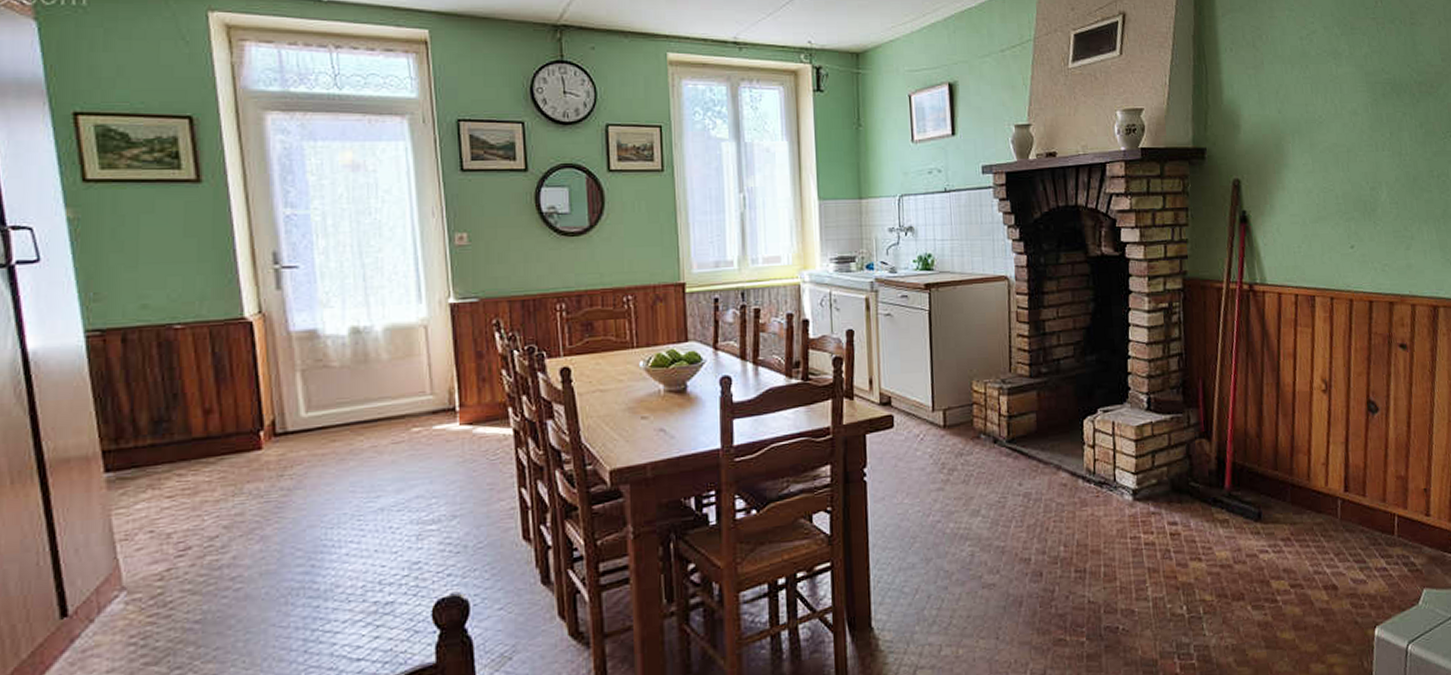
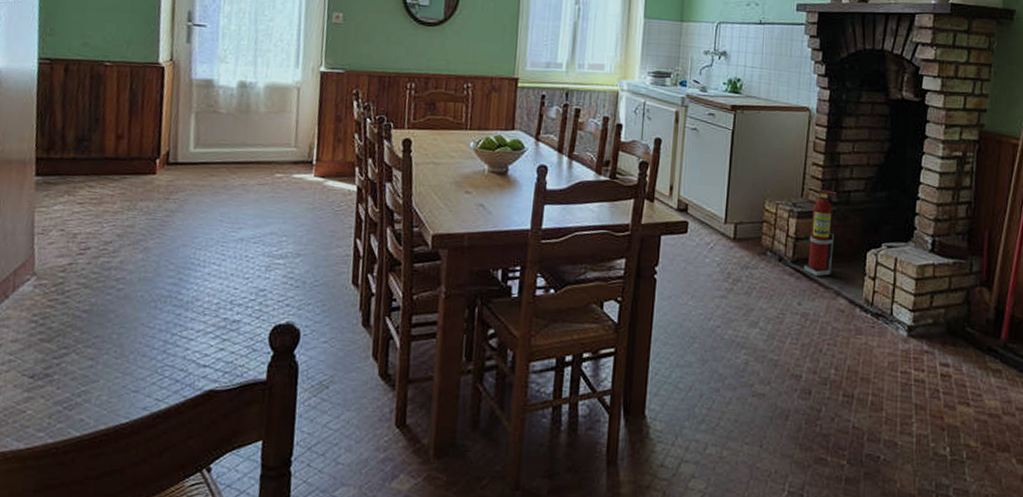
fire extinguisher: none [1020,361,1049,453] -> present [804,190,837,277]

